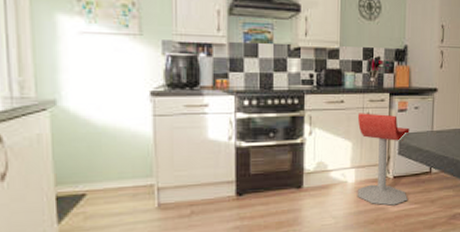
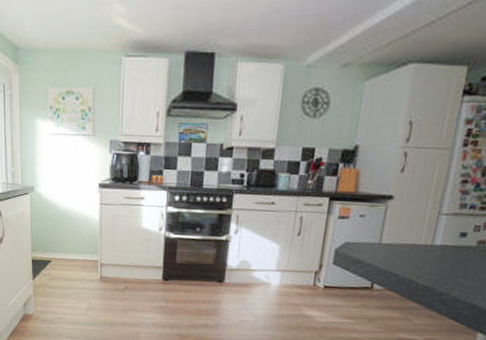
stool: present [357,113,410,206] -> none [281,216,351,316]

